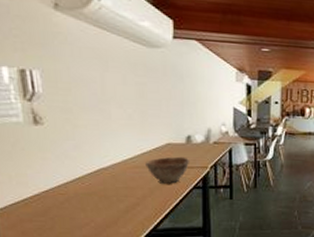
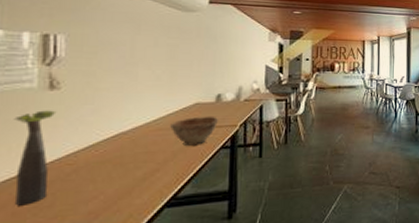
plant: none [8,144,48,226] -> present [14,110,57,206]

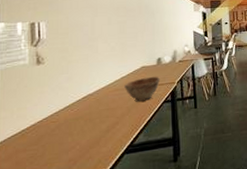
plant: present [14,110,57,206] -> none [14,80,43,156]

